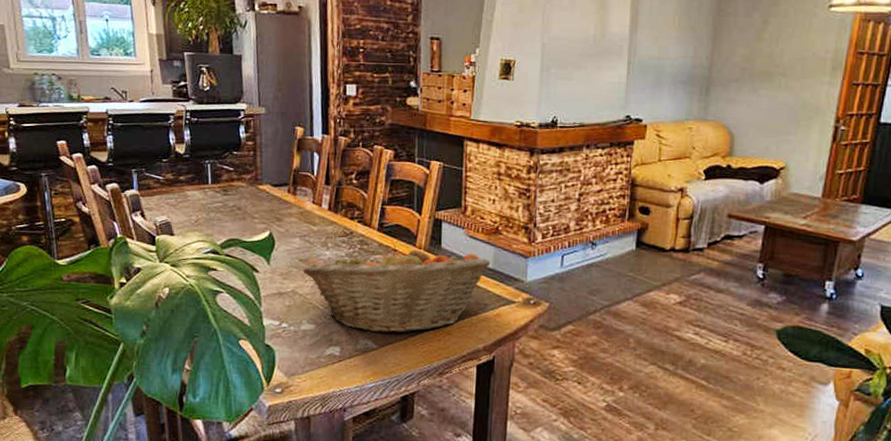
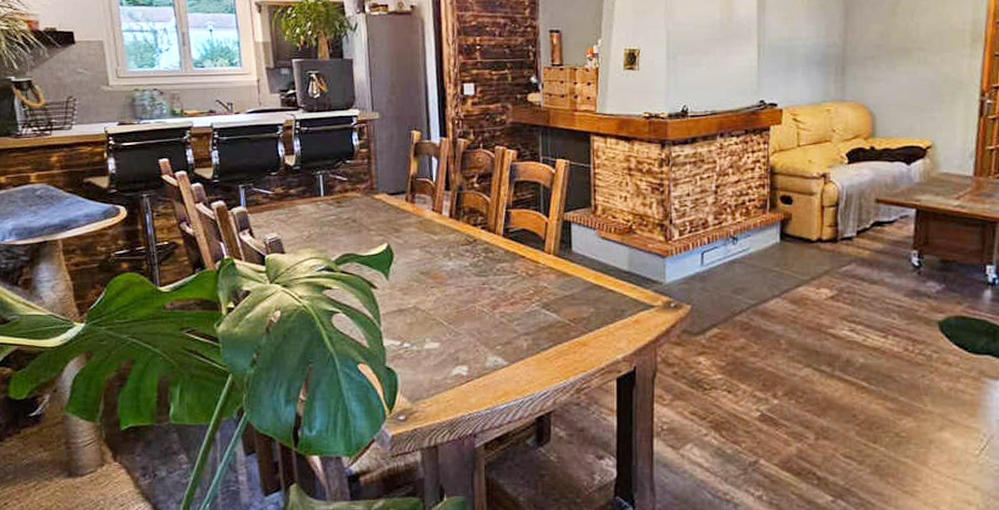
fruit basket: present [303,245,491,334] -> none [424,251,626,348]

